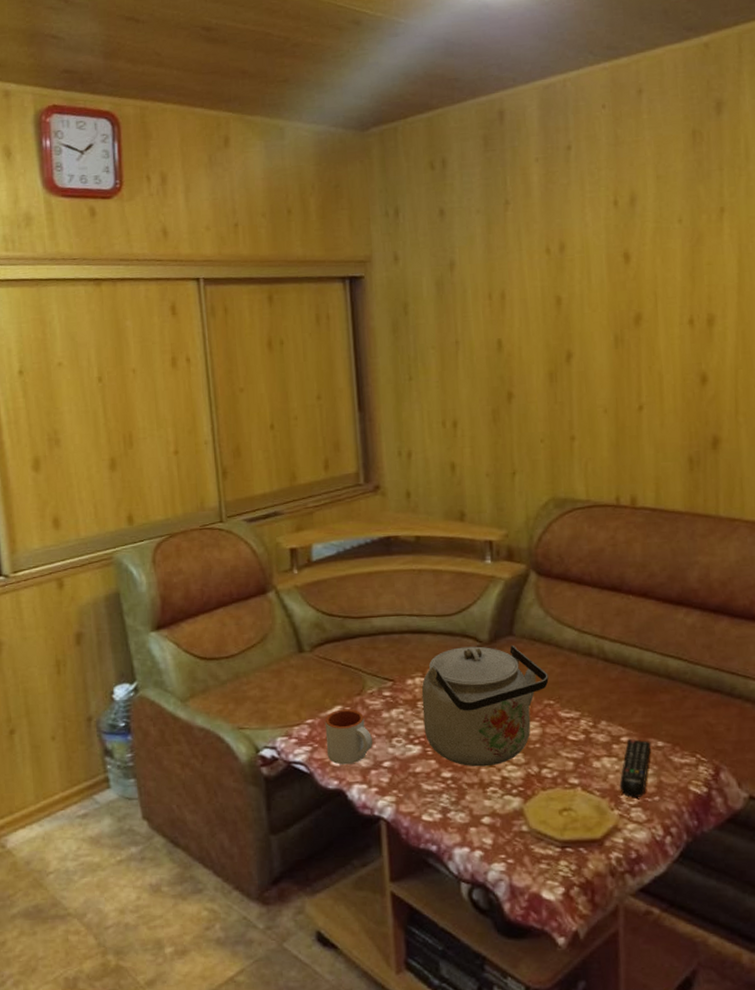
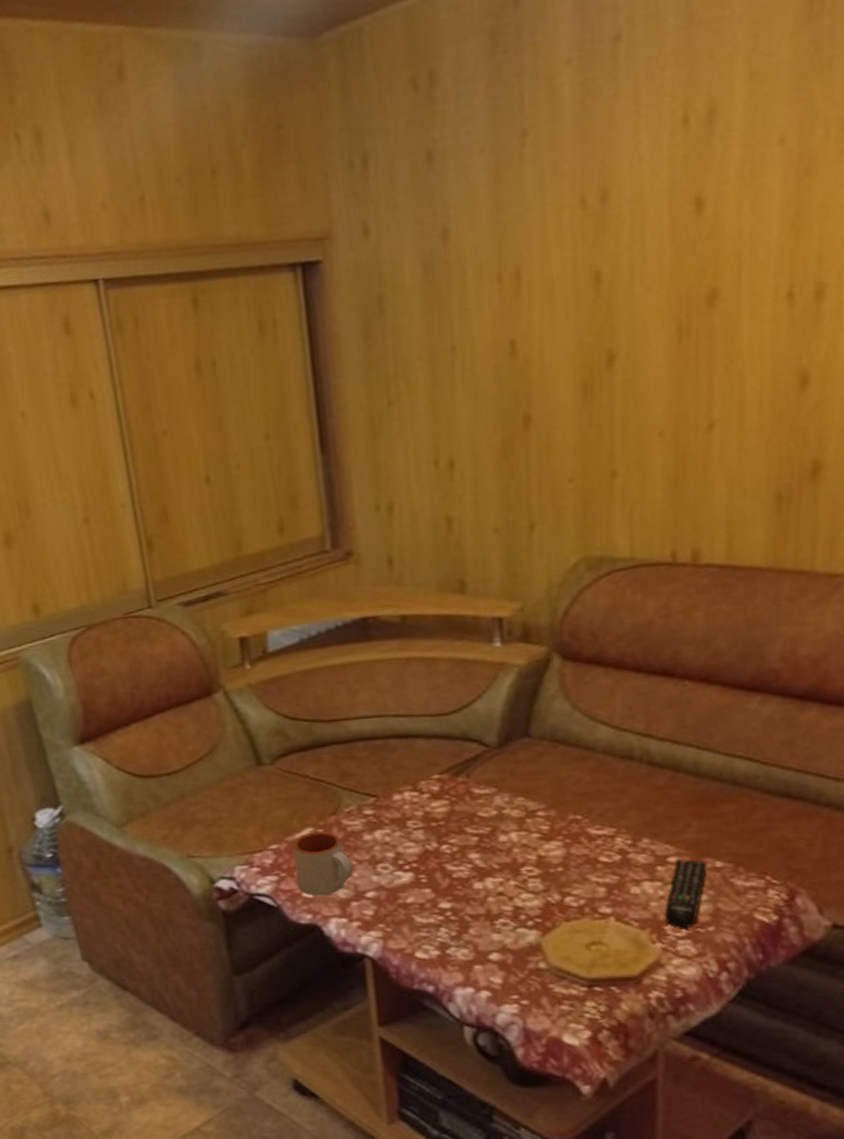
kettle: present [421,645,549,767] -> none [412,749,575,896]

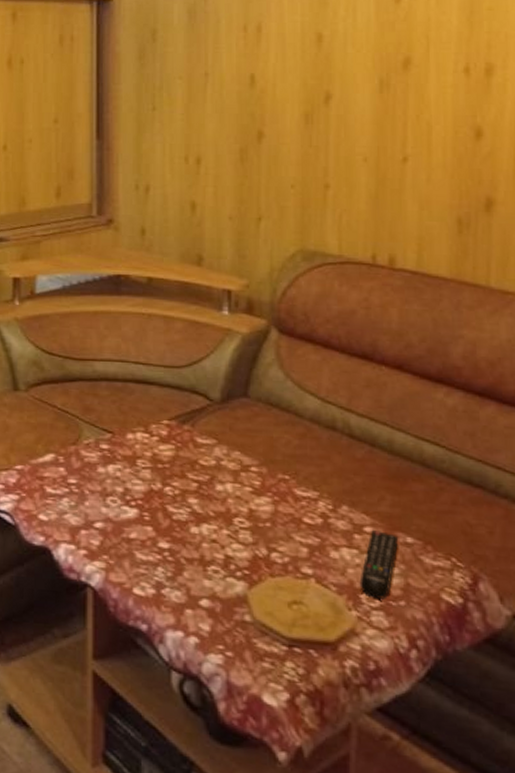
mug: present [292,831,353,896] -> none [34,458,86,521]

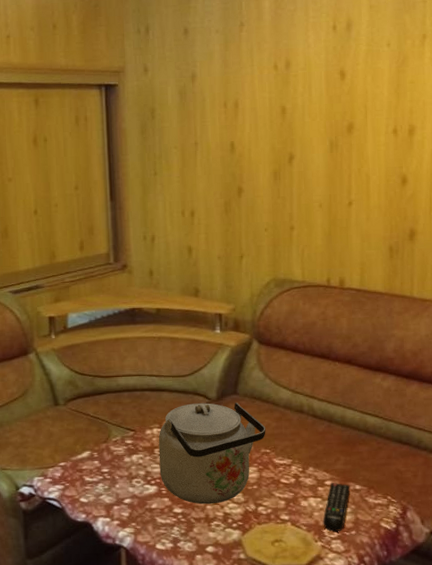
kettle: none [142,404,285,542] -> present [158,403,266,505]

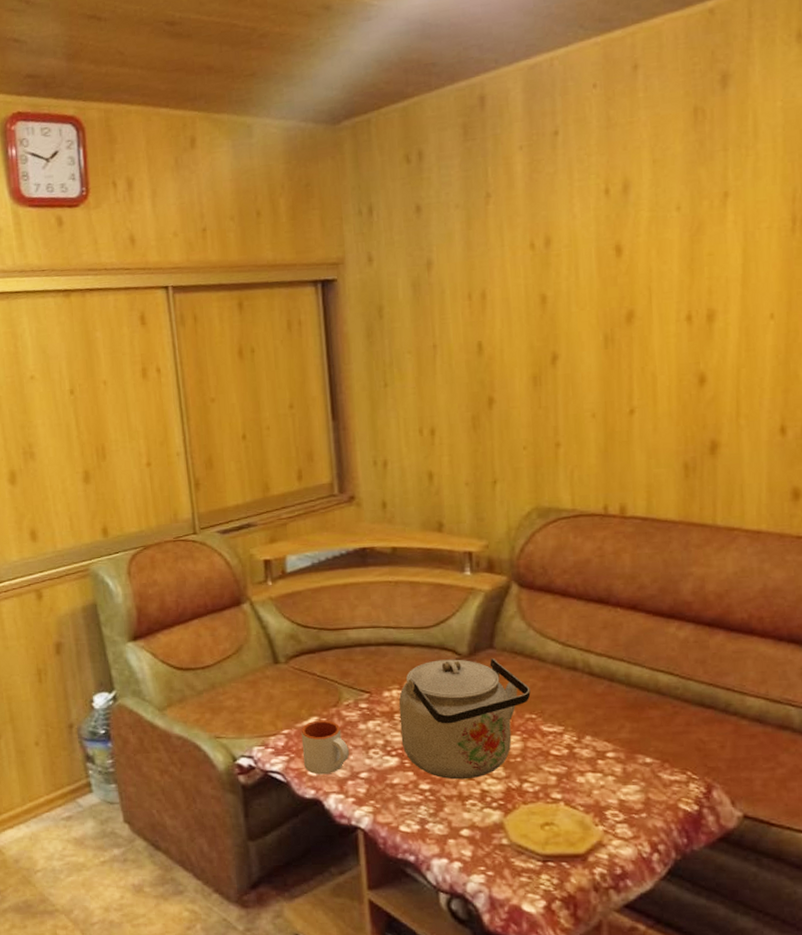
mug: none [75,454,116,501] -> present [301,720,350,775]
remote control: present [323,482,350,531] -> none [604,754,639,814]

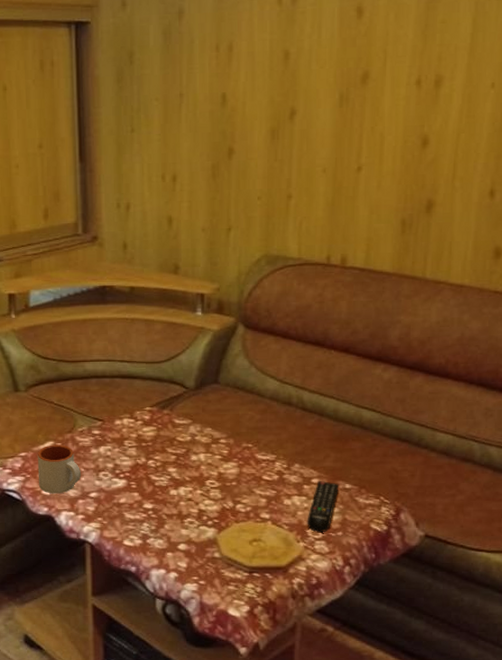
kettle: present [398,658,531,780] -> none [128,392,249,500]
remote control: none [604,754,639,814] -> present [307,480,339,532]

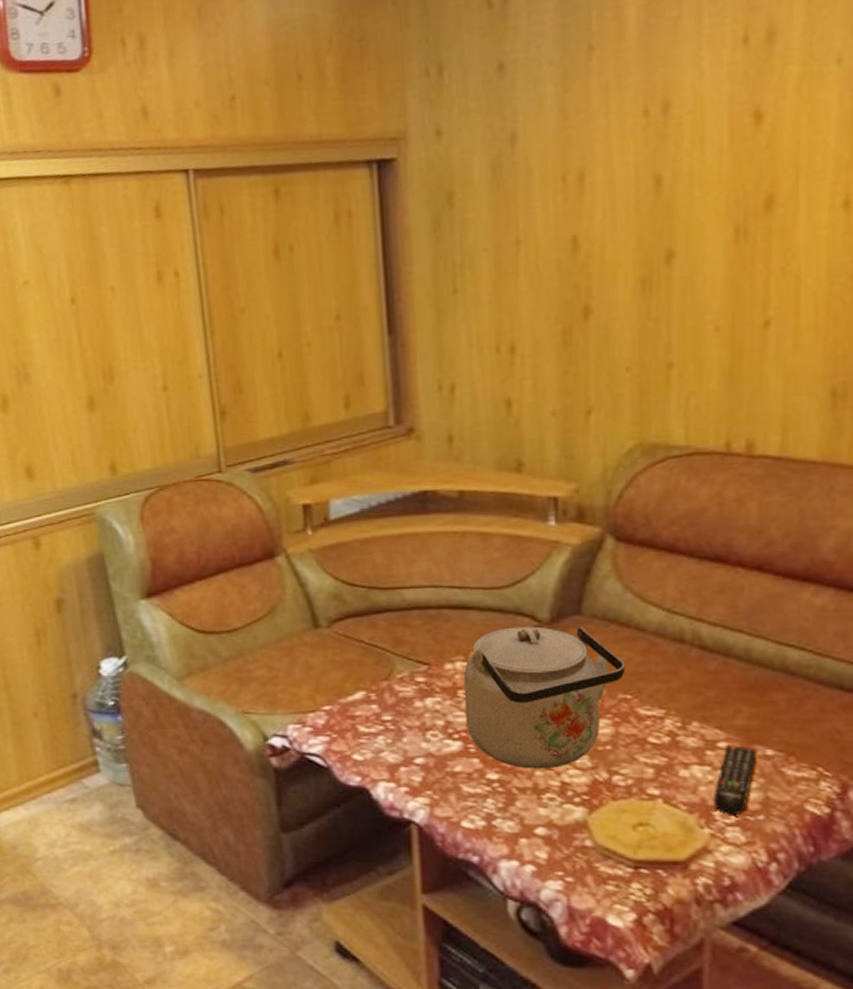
mug: present [37,444,82,494] -> none [345,695,403,759]
kettle: none [128,392,249,500] -> present [463,626,626,769]

